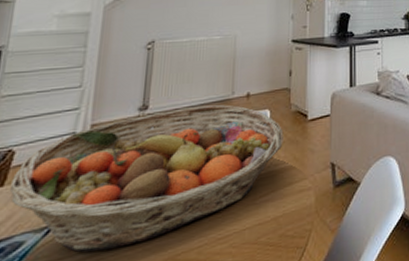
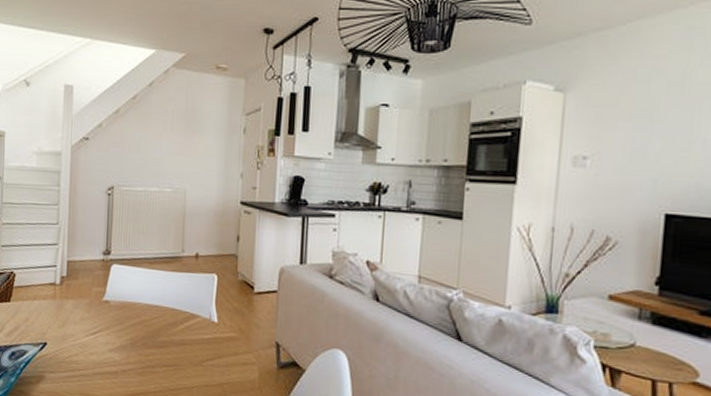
fruit basket: present [9,104,284,253] -> none [14,258,230,375]

